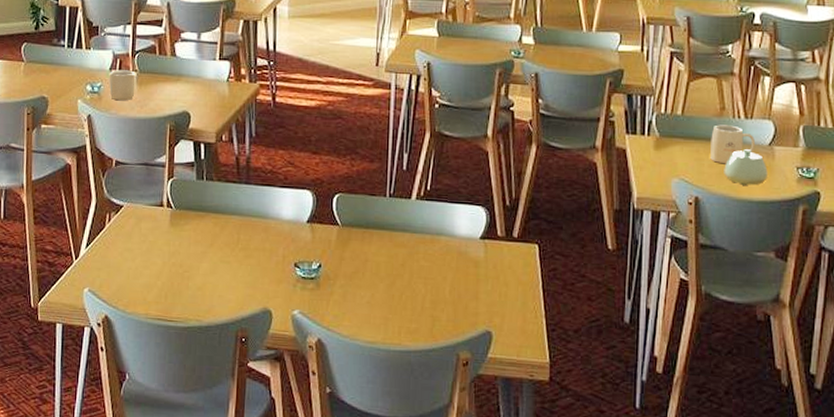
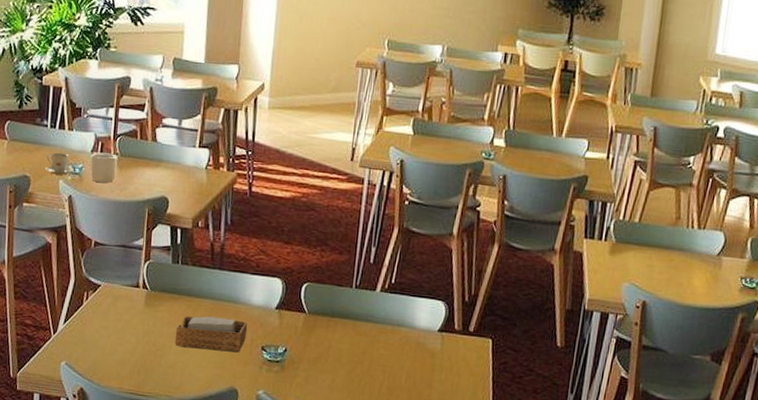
teacup: none [63,72,92,95] -> present [45,152,74,175]
napkin holder: none [202,233,279,271] -> present [174,316,248,353]
mug: present [710,125,756,164] -> none [661,233,706,272]
sugar bowl: present [724,149,768,186] -> none [672,258,714,293]

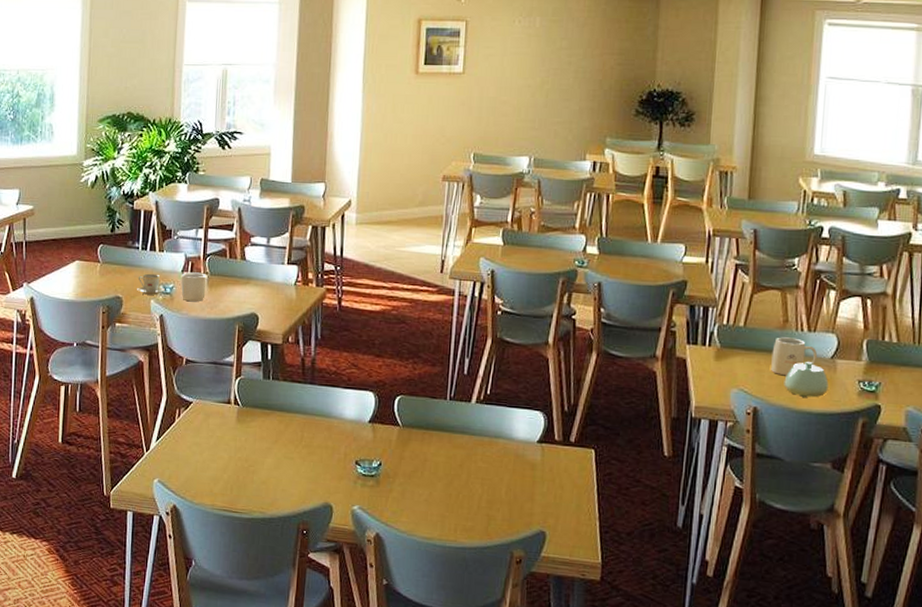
napkin holder: present [174,316,248,353] -> none [267,431,341,468]
mug: none [661,233,706,272] -> present [771,337,818,376]
sugar bowl: none [672,258,714,293] -> present [784,362,829,398]

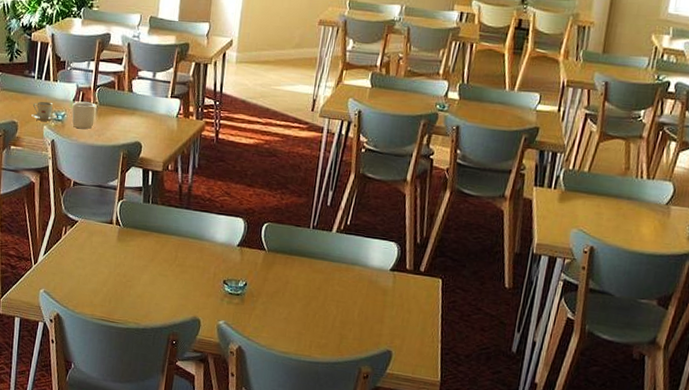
mug: present [771,337,818,376] -> none [609,183,654,219]
sugar bowl: present [784,362,829,398] -> none [620,207,662,240]

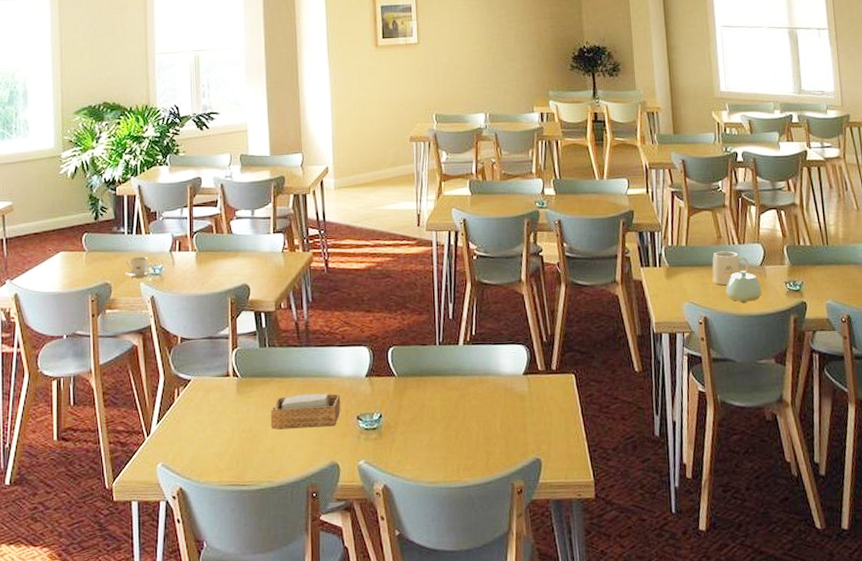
mug: present [72,101,96,129] -> none [169,250,195,280]
napkin holder: none [143,251,211,286] -> present [270,393,341,430]
mug: none [609,183,654,219] -> present [712,251,750,286]
sugar bowl: none [620,207,662,240] -> present [725,271,762,302]

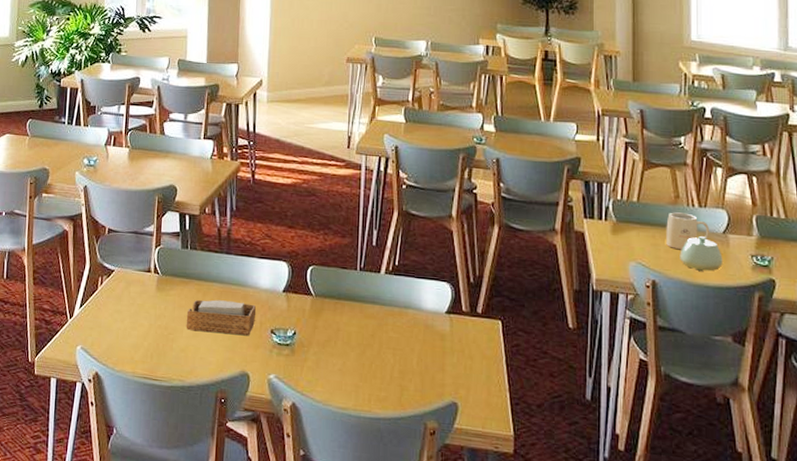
teacup: present [125,256,154,278] -> none [63,146,89,167]

